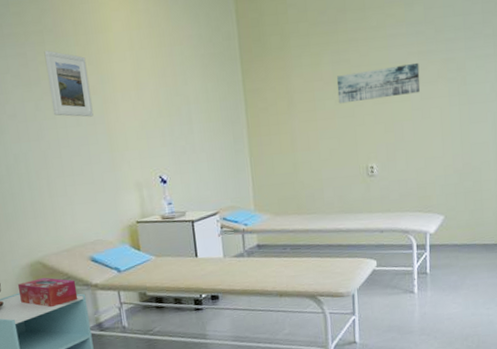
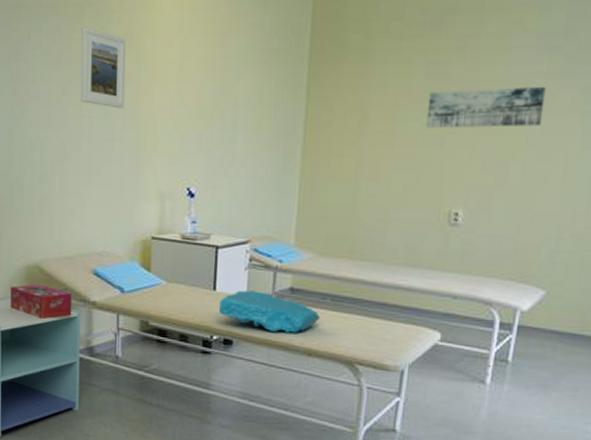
decorative stone: none [202,251,284,283] -> present [219,289,320,333]

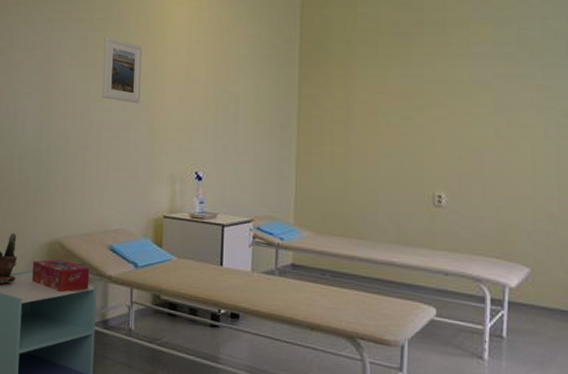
decorative stone: present [219,289,320,333] -> none [226,265,321,308]
wall art: present [426,86,546,128] -> none [405,86,508,121]

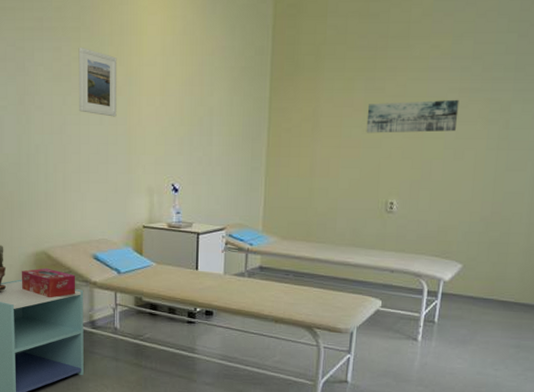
wall art: none [405,86,508,121] -> present [366,99,459,133]

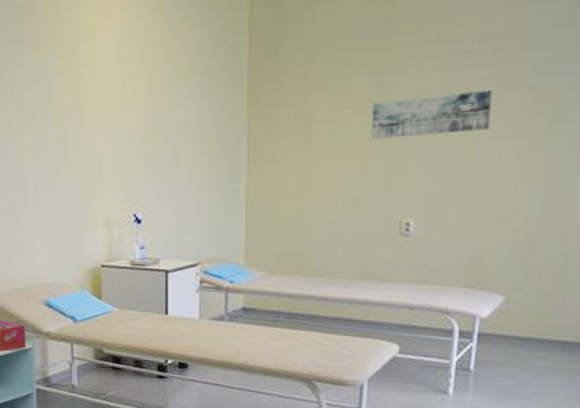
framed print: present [78,48,117,117] -> none [21,62,67,140]

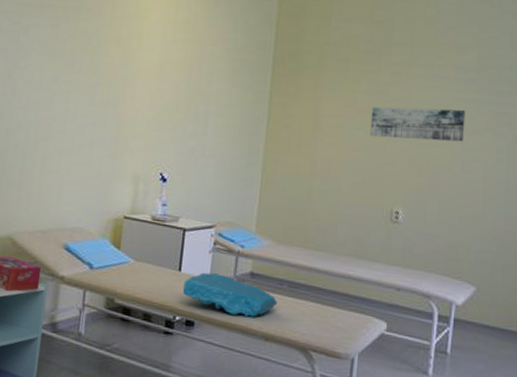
decorative stone: none [173,312,274,354] -> present [183,272,277,317]

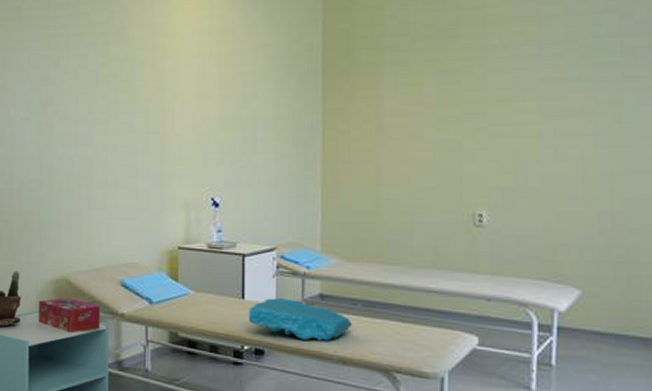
wall art: present [370,107,466,142] -> none [440,90,555,134]

